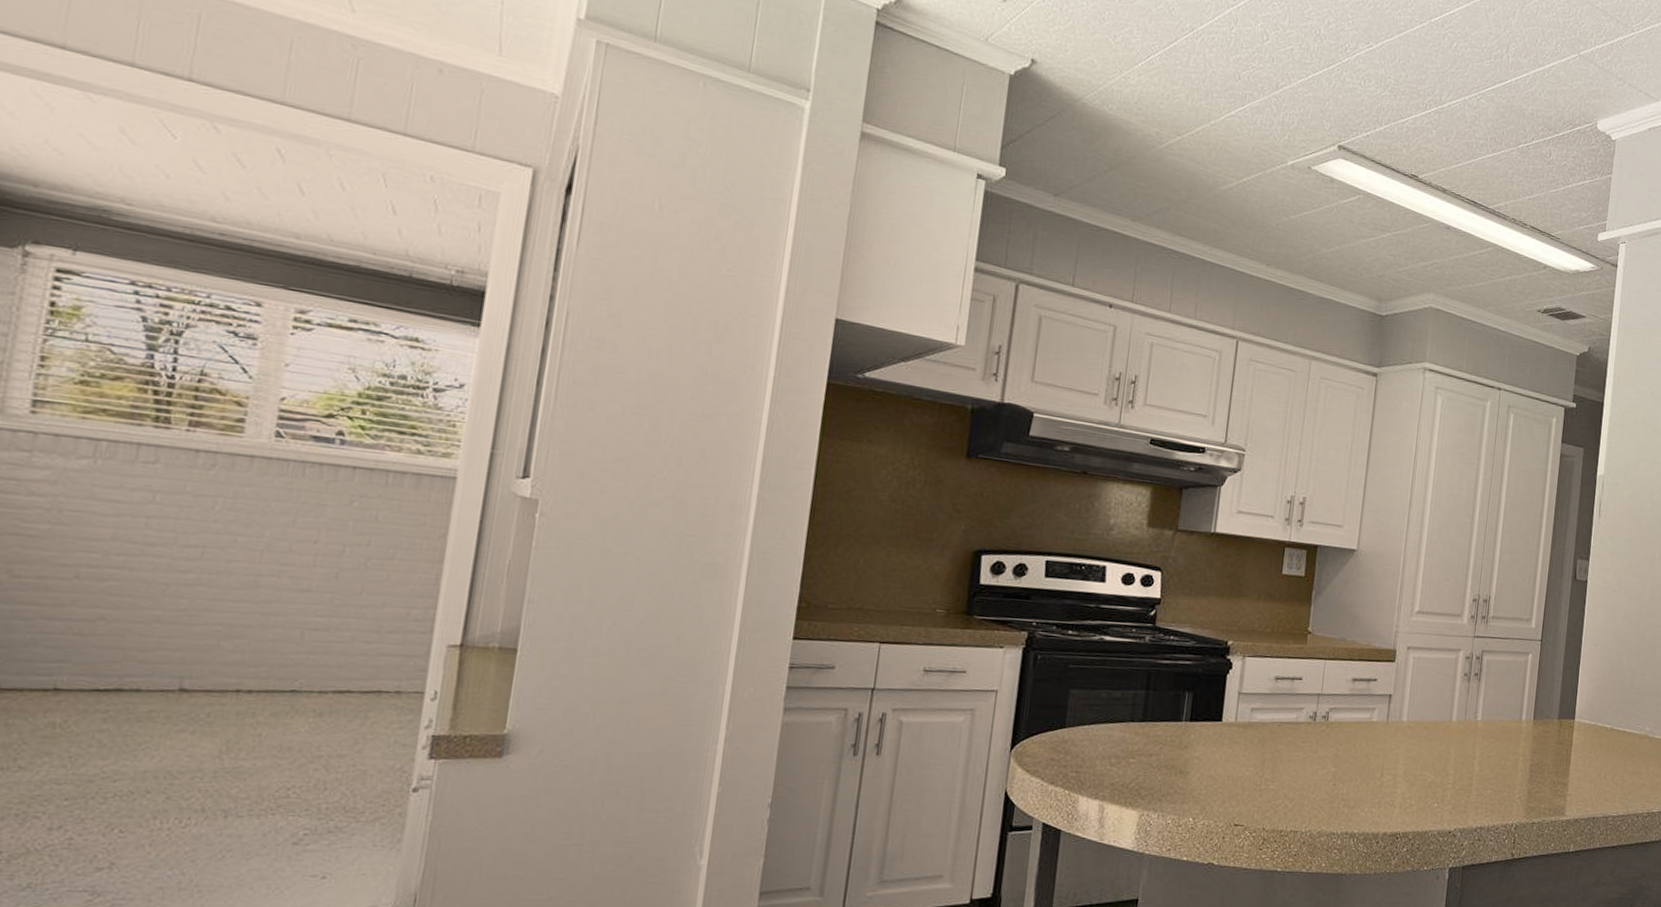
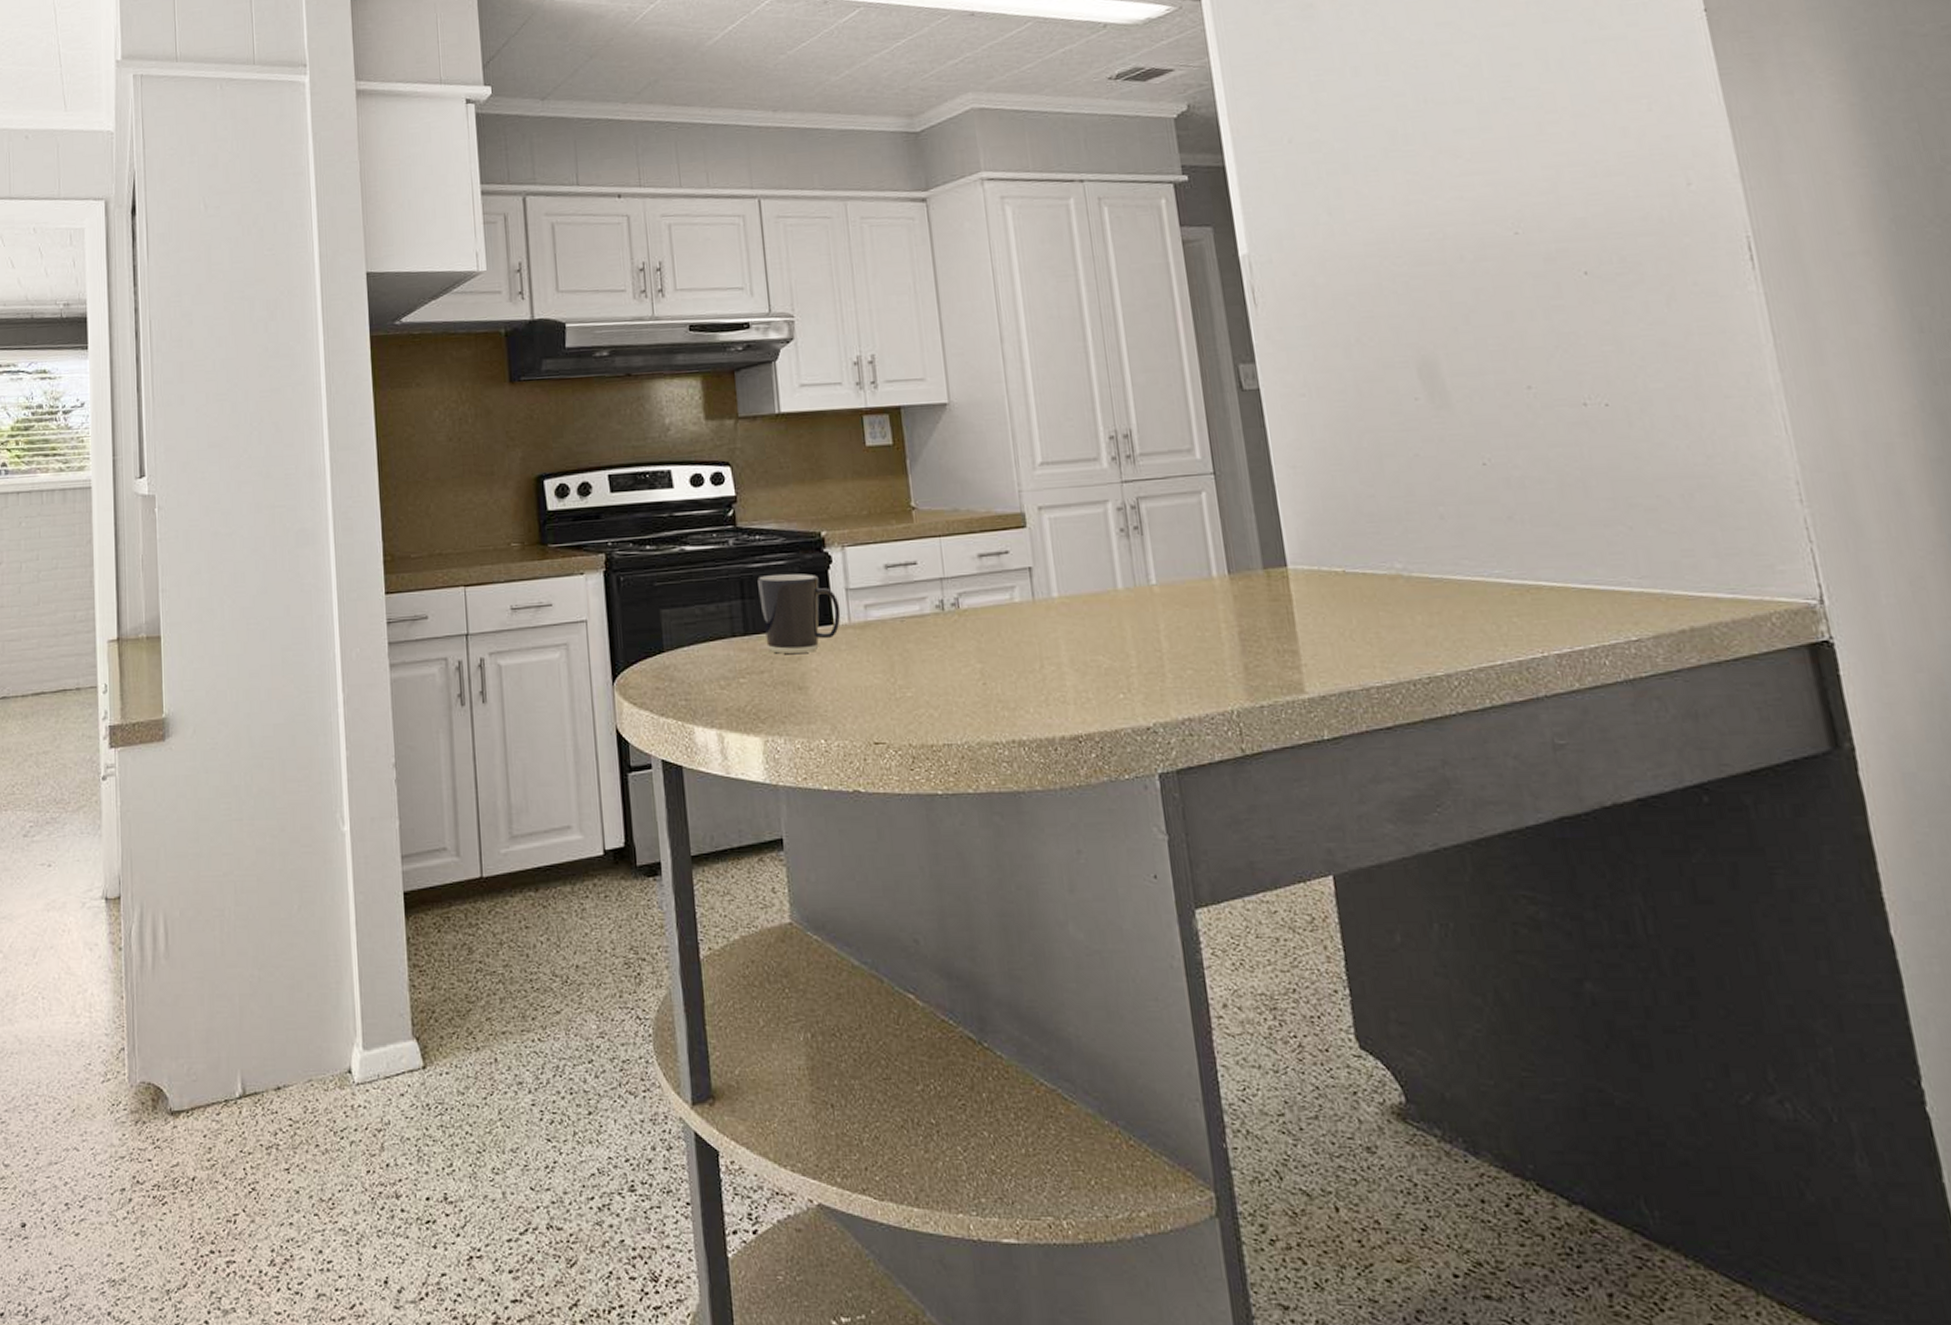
mug: none [1160,671,1231,743] -> present [757,573,841,654]

